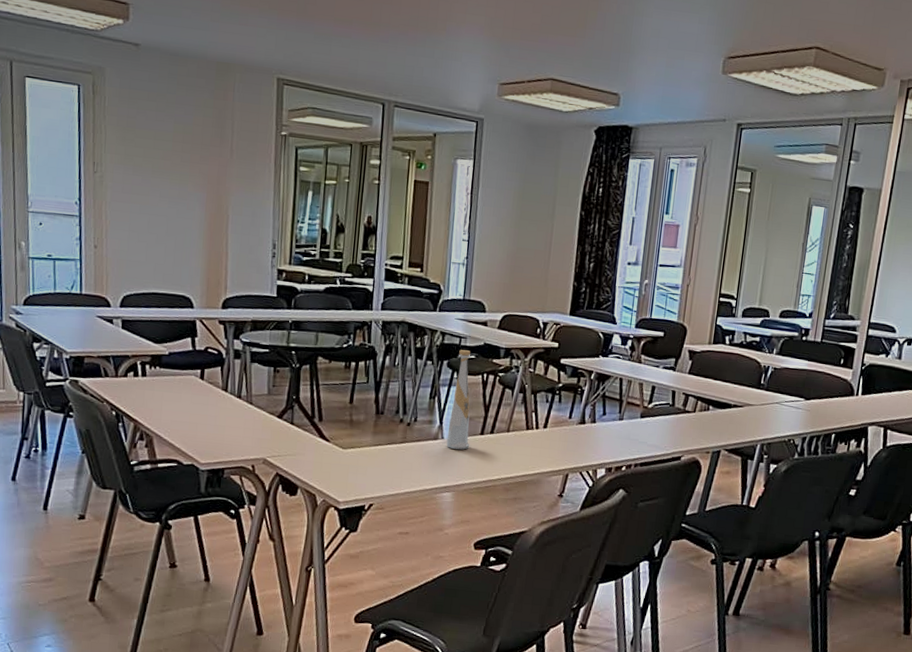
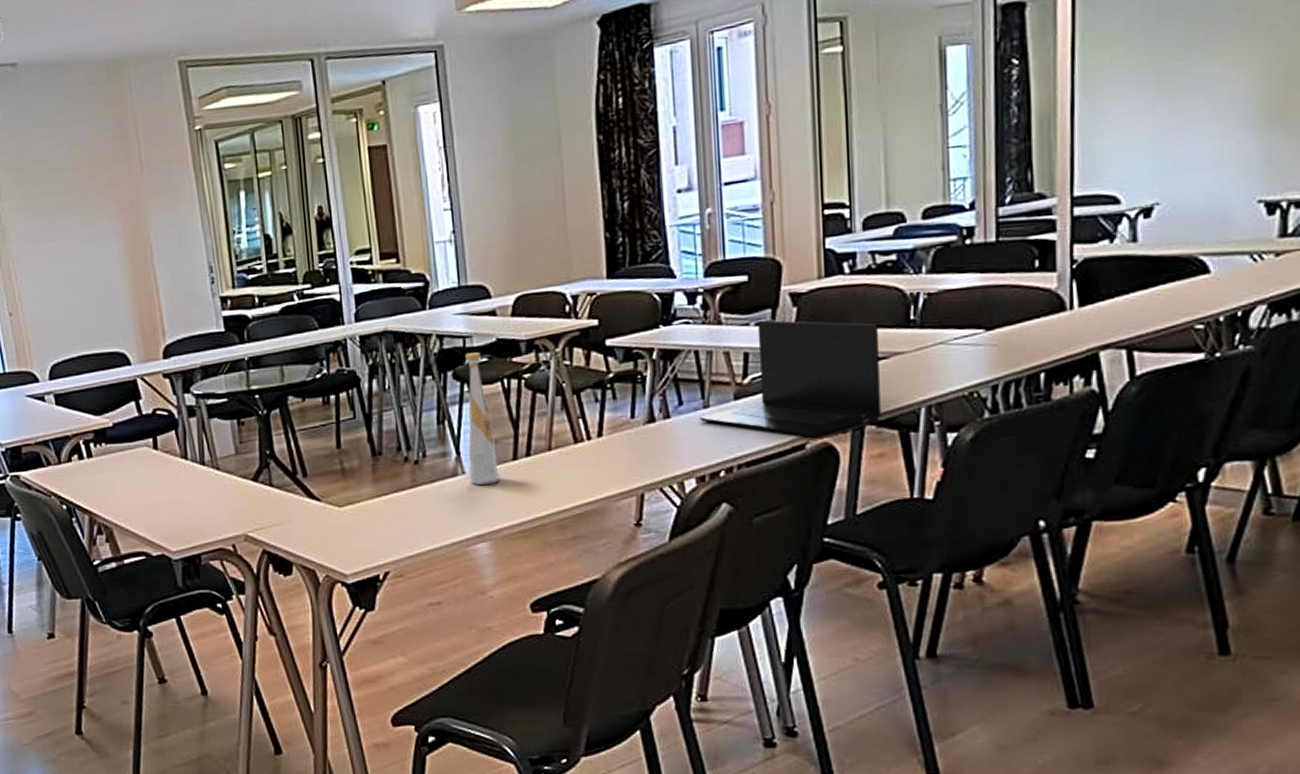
laptop: none [615,365,741,453] -> present [699,319,881,438]

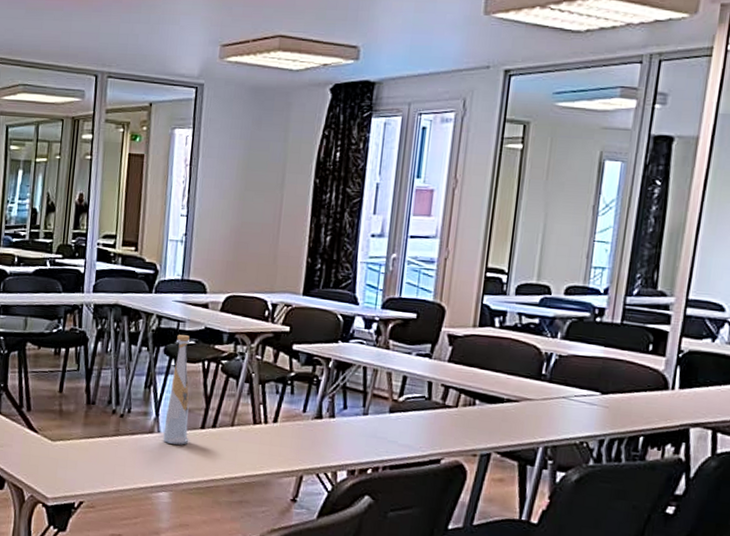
laptop: present [699,319,881,438] -> none [358,351,516,455]

